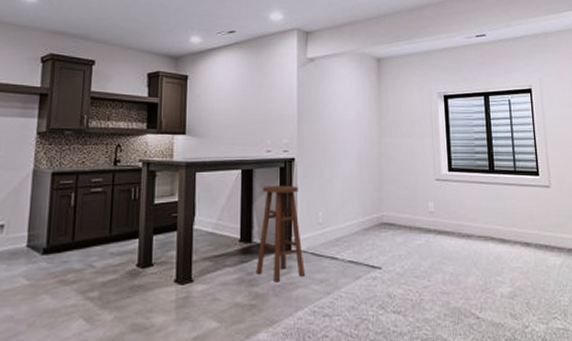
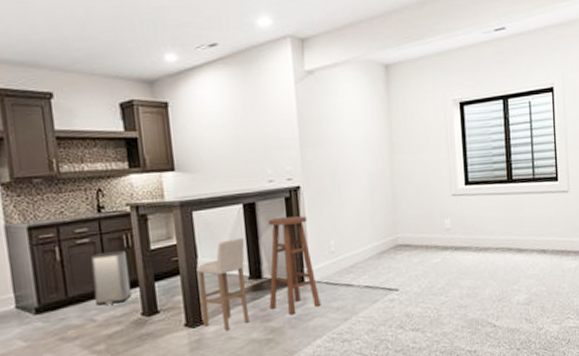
pedal bin: none [97,203,133,252] -> present [89,251,132,306]
bar stool: none [192,200,240,292] -> present [196,237,250,332]

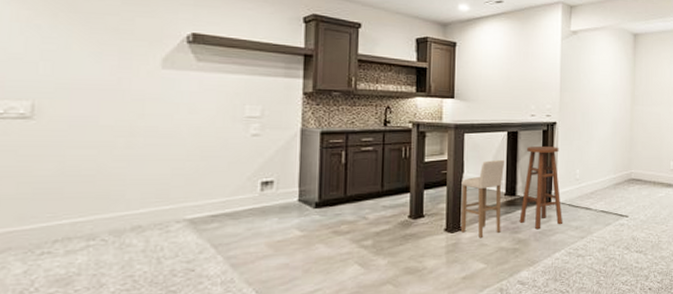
pedal bin: present [89,251,132,306] -> none [369,161,404,206]

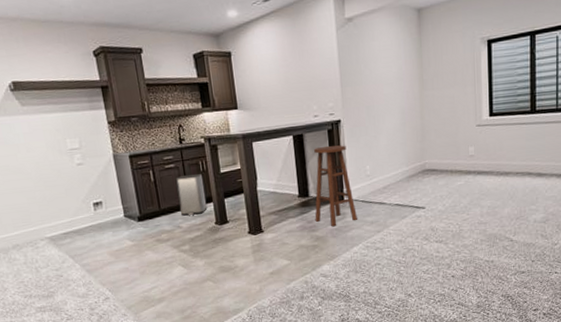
pedal bin: none [369,161,404,206] -> present [175,174,207,216]
bar stool: present [461,159,505,239] -> none [256,163,299,238]

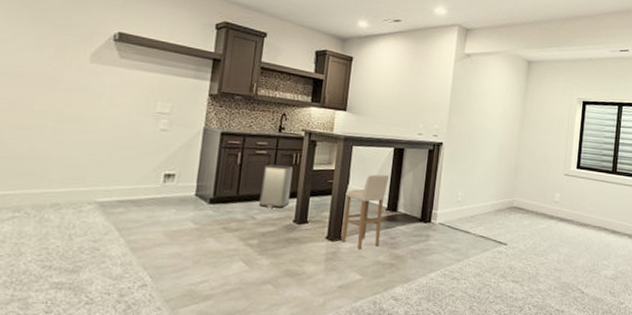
bar stool: none [256,163,299,238] -> present [341,174,390,250]
bar stool: present [313,145,357,227] -> none [398,164,443,248]

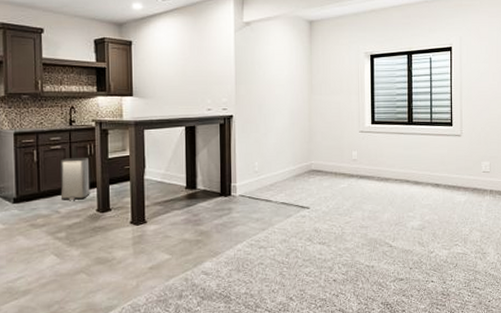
bar stool: present [341,174,390,250] -> none [144,154,185,231]

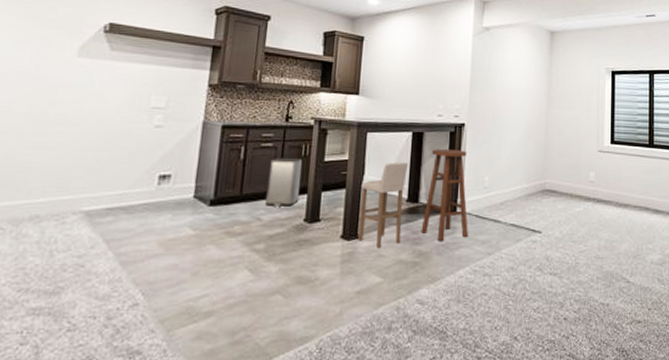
bar stool: none [144,154,185,231] -> present [358,161,409,249]
bar stool: none [200,140,243,222] -> present [421,149,468,242]

